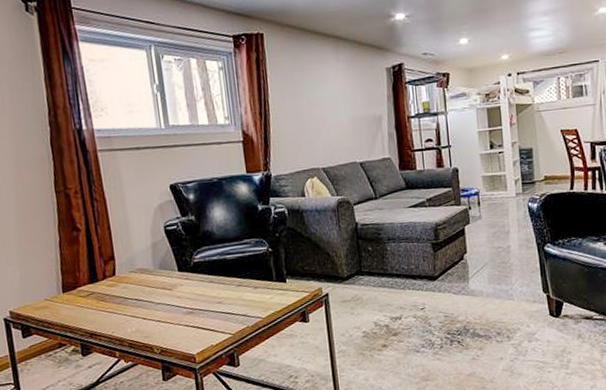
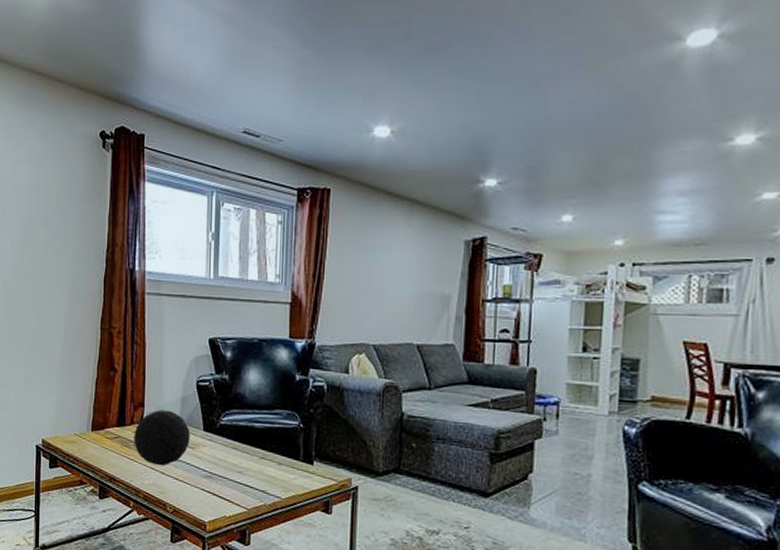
decorative orb: none [108,258,167,313] -> present [134,410,190,466]

